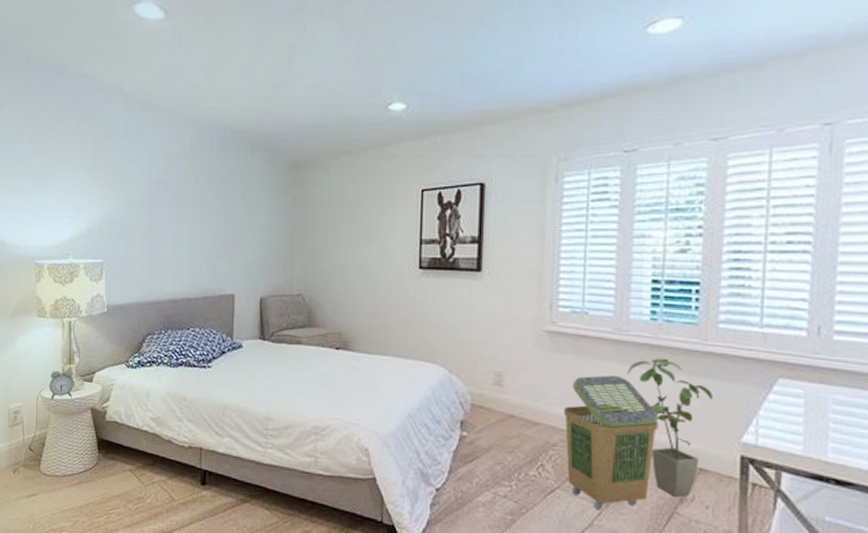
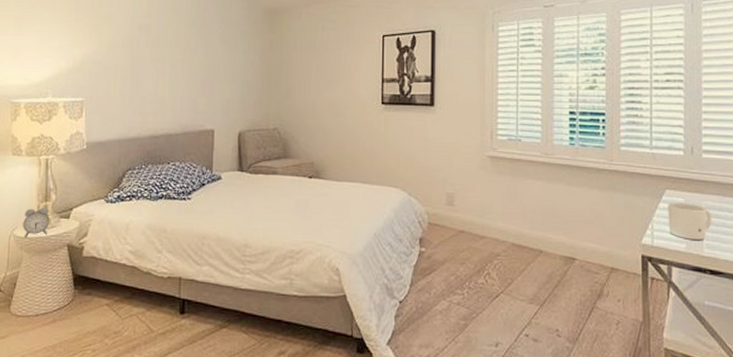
laundry basket: present [564,375,659,510] -> none [505,192,579,310]
house plant: present [627,358,713,497] -> none [553,176,618,294]
mug: none [779,394,843,443] -> present [668,202,712,241]

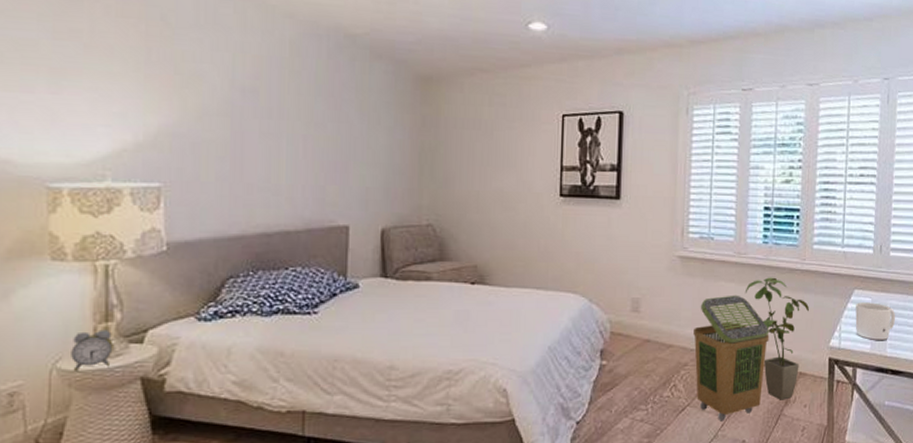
laundry basket: none [505,192,579,310] -> present [694,295,770,422]
house plant: none [553,176,618,294] -> present [744,277,809,400]

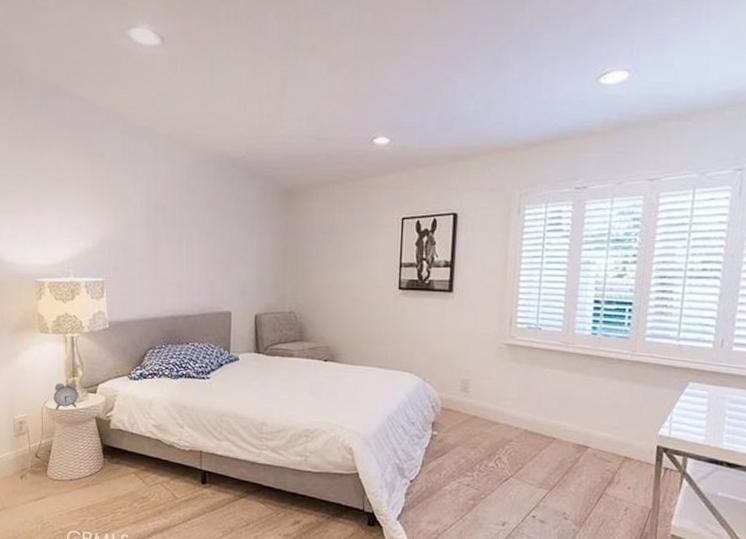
laundry basket: present [694,295,770,422] -> none [519,381,595,494]
house plant: present [744,277,809,400] -> none [570,366,638,481]
mug: present [855,302,896,341] -> none [688,395,736,434]

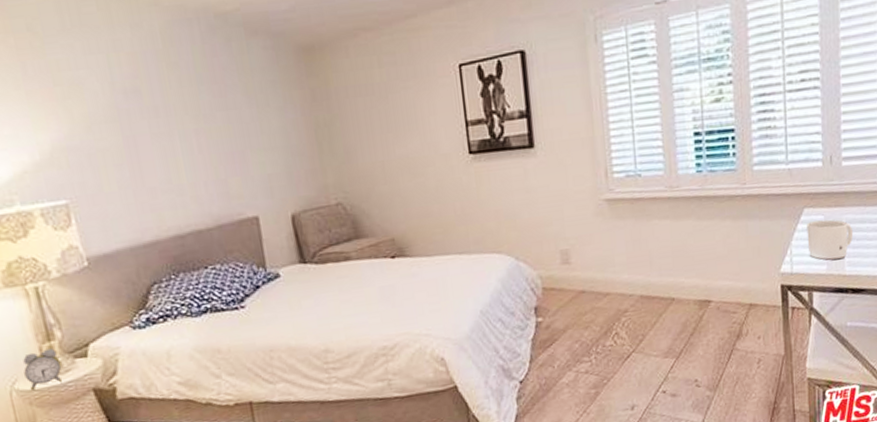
mug: none [688,395,736,434] -> present [807,219,854,261]

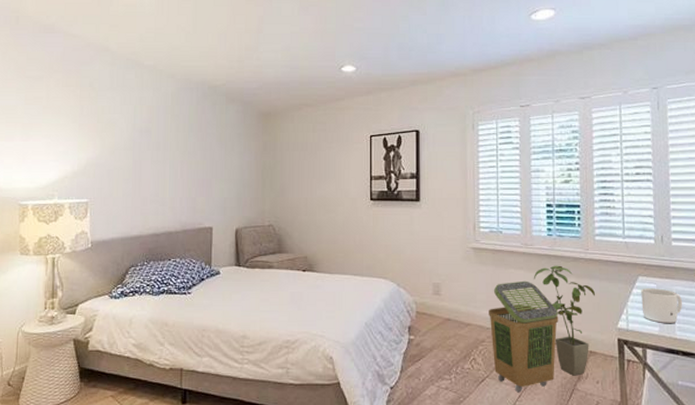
alarm clock: present [23,348,62,390] -> none [31,304,57,333]
laundry basket: none [630,231,714,364] -> present [489,280,559,393]
house plant: none [681,207,754,335] -> present [533,265,595,376]

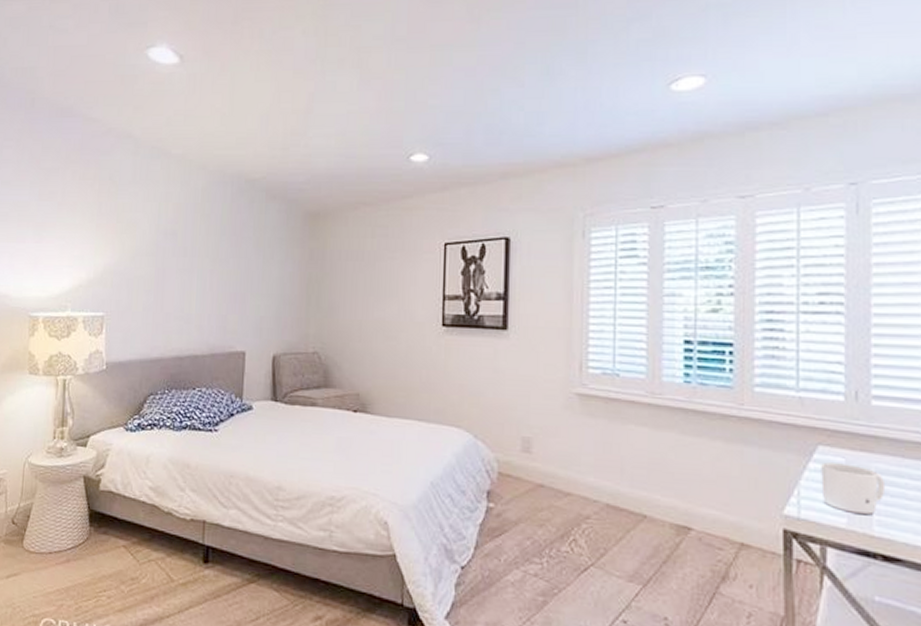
laundry basket: present [489,280,559,393] -> none [597,441,697,590]
house plant: present [533,265,595,376] -> none [661,423,751,575]

